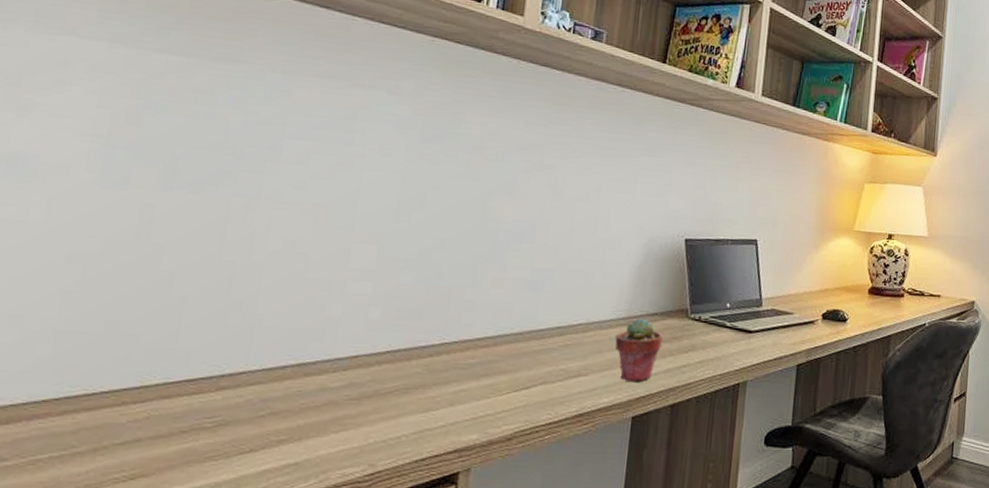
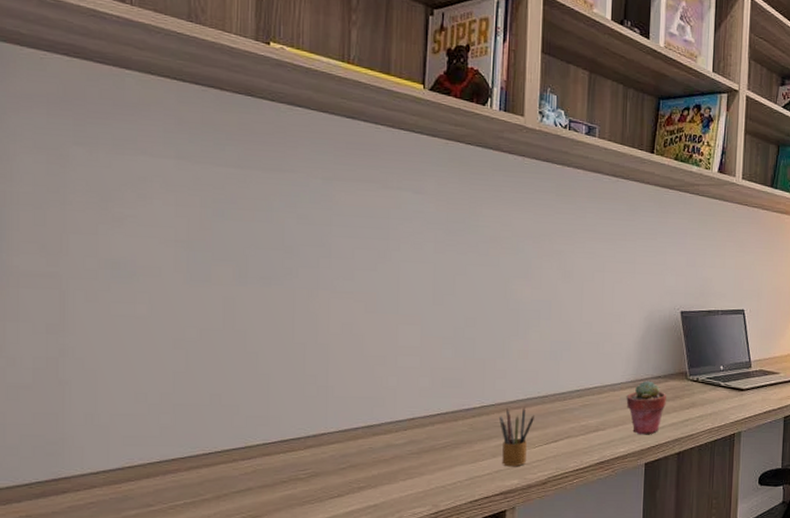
pencil box: none [460,345,504,419] -> present [498,407,534,467]

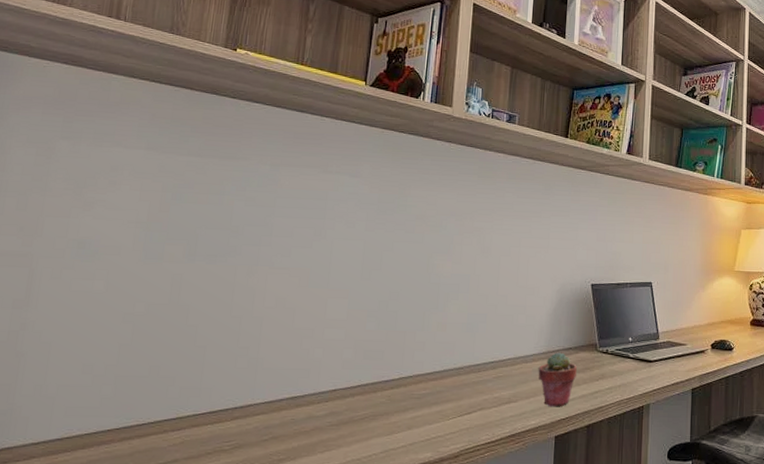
pencil box: present [498,407,534,467] -> none [415,379,450,440]

